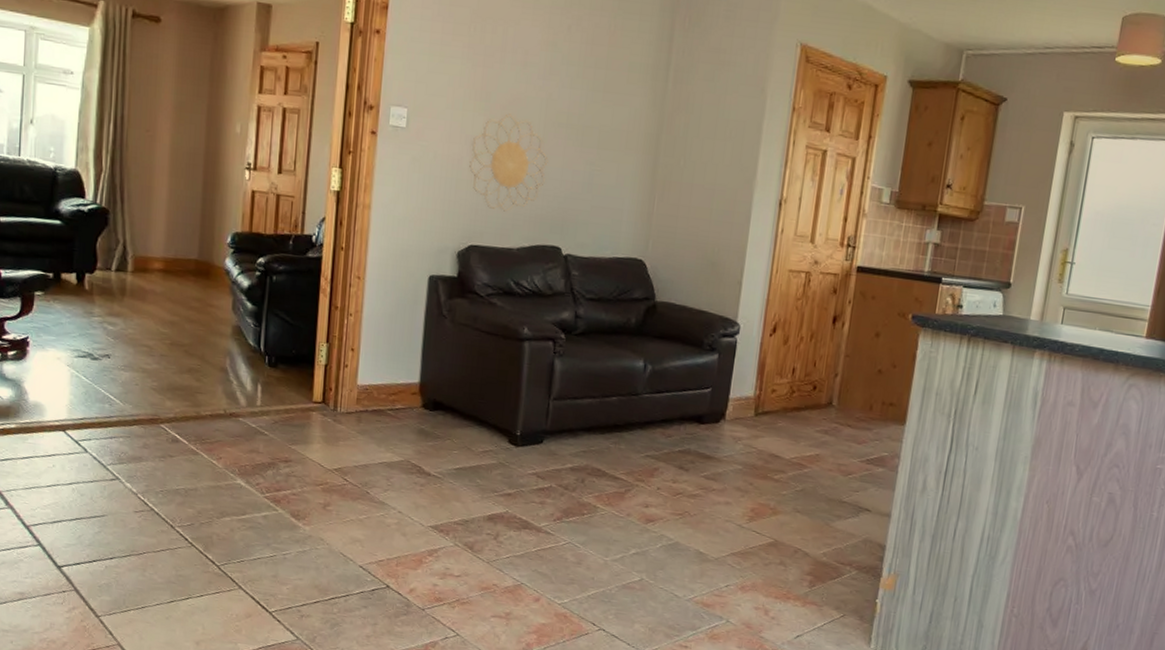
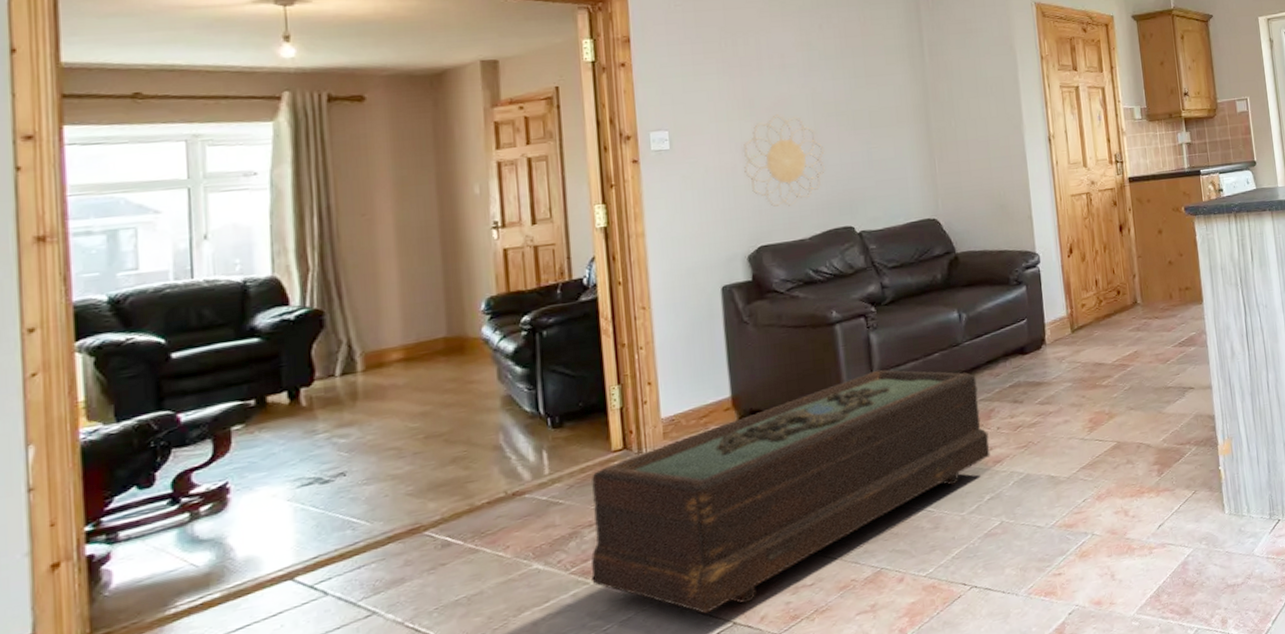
coffee table: none [280,396,648,573] -> present [590,369,991,614]

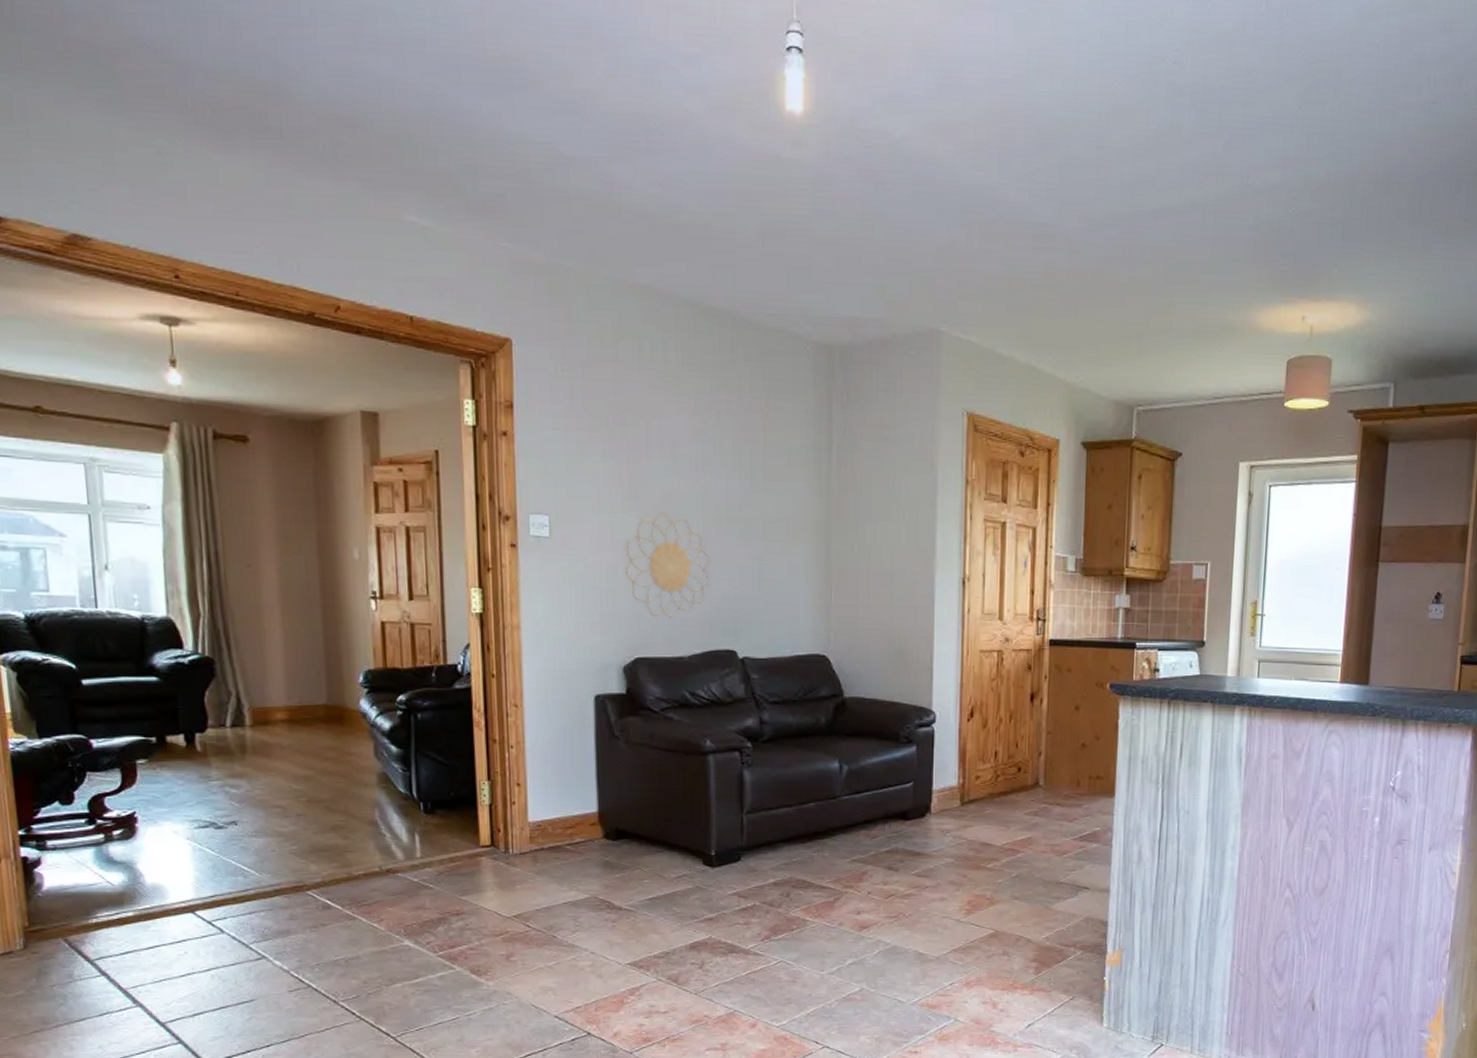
coffee table: present [590,369,991,614] -> none [457,810,858,1019]

